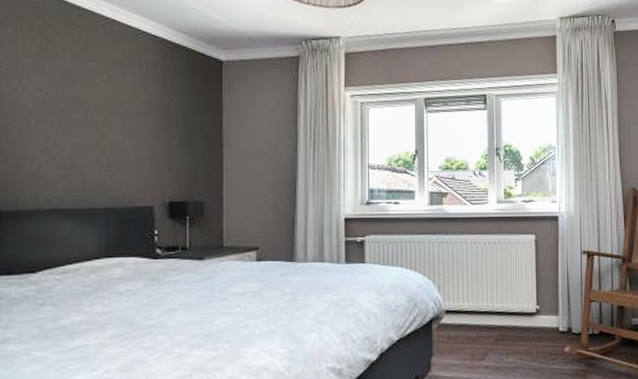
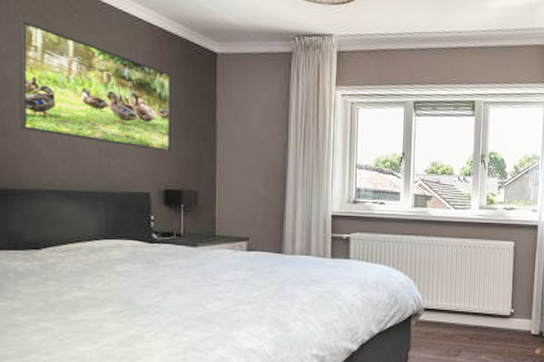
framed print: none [17,38,176,163] -> present [19,20,171,152]

